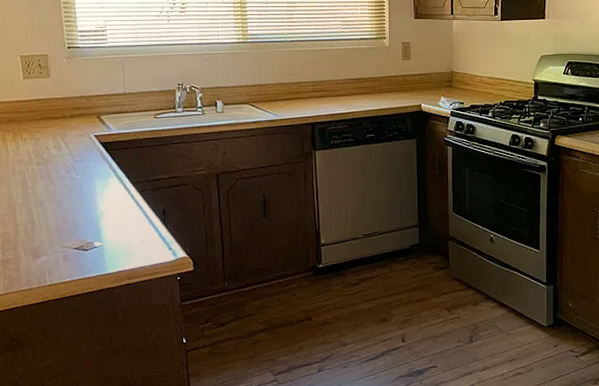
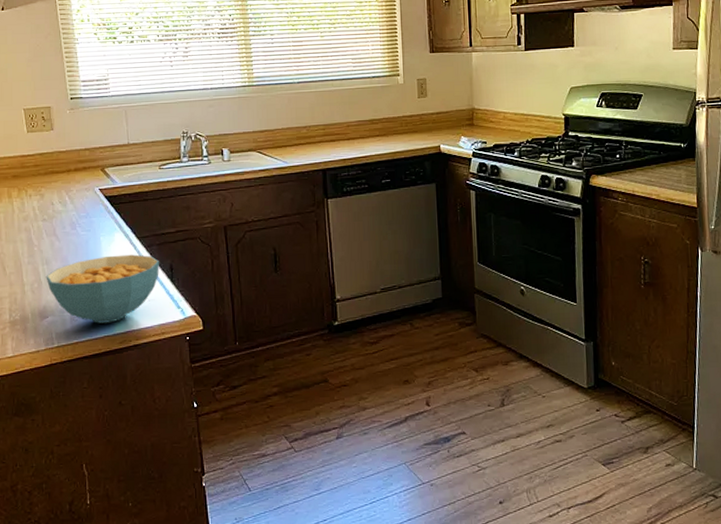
cereal bowl: none [39,198,152,263] -> present [46,254,159,324]

